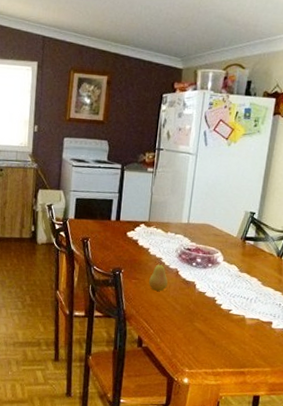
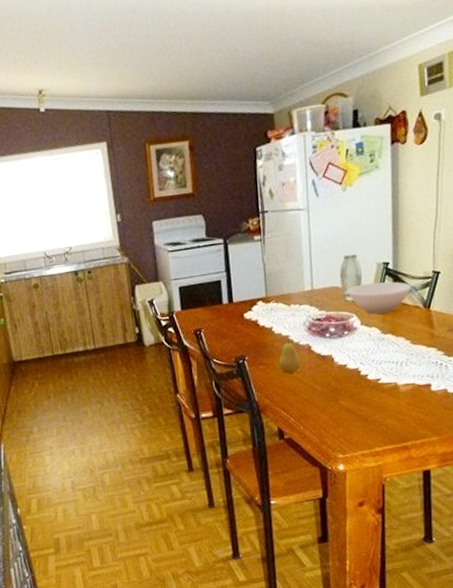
vase: none [212,199,232,239] -> present [340,254,362,302]
bowl: none [217,226,271,255] -> present [348,281,412,314]

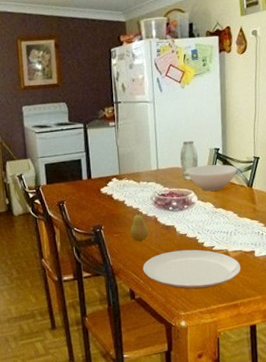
plate: none [293,382,413,429] -> present [142,249,241,289]

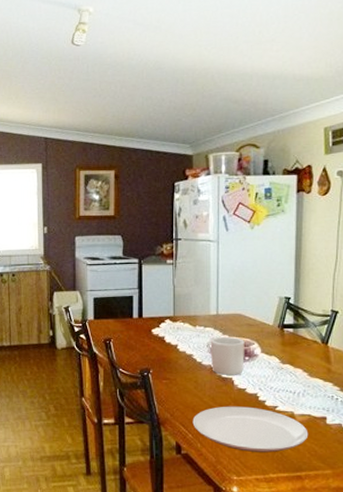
fruit: present [130,211,149,241] -> none [181,358,202,391]
mug: none [153,189,184,224] -> present [210,337,245,375]
vase: present [180,140,198,180] -> none [244,286,264,329]
bowl: present [187,164,238,191] -> none [251,314,311,344]

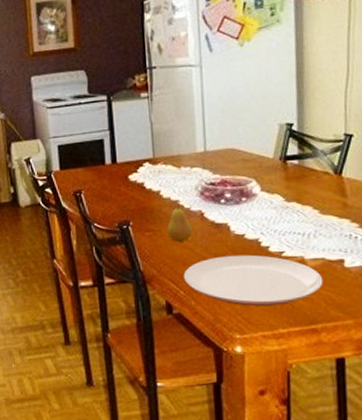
fruit: none [181,358,202,391] -> present [167,204,192,242]
mug: present [210,337,245,375] -> none [199,176,242,221]

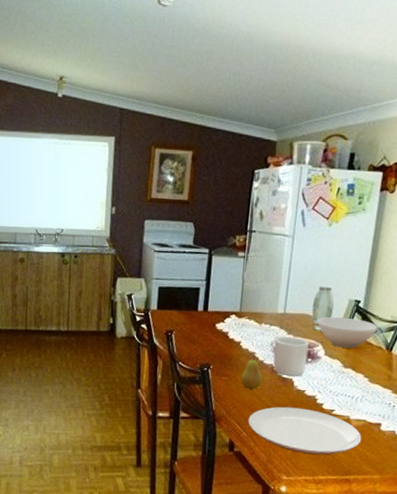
mug: none [199,176,242,221] -> present [273,336,309,376]
vase: none [237,113,262,165] -> present [311,286,334,331]
bowl: none [246,144,320,180] -> present [317,316,378,349]

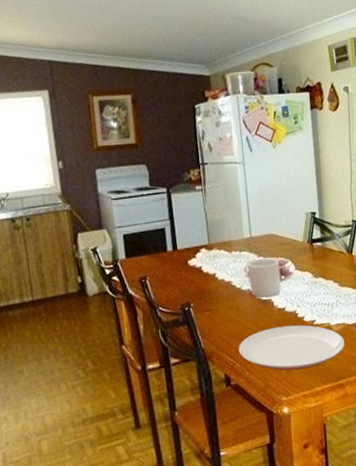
fruit: present [241,356,262,389] -> none [223,285,244,319]
vase: present [311,286,334,331] -> none [274,204,294,248]
bowl: present [317,316,378,349] -> none [282,229,336,260]

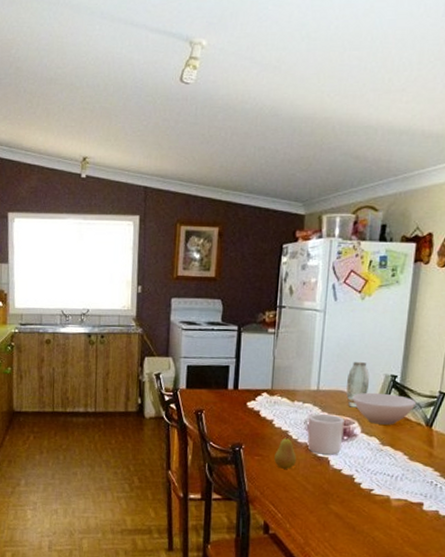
fruit: none [223,285,244,319] -> present [274,434,296,469]
plate: present [238,324,345,371] -> none [283,486,403,537]
vase: none [274,204,294,248] -> present [346,361,369,408]
bowl: none [282,229,336,260] -> present [352,392,417,425]

